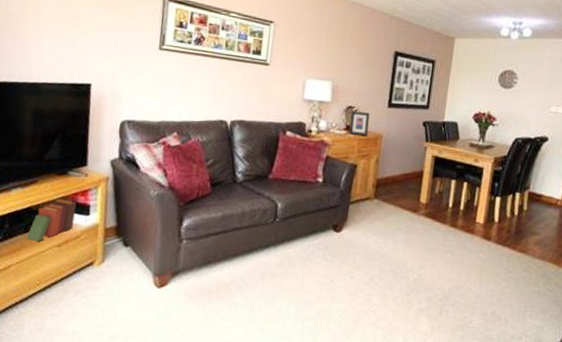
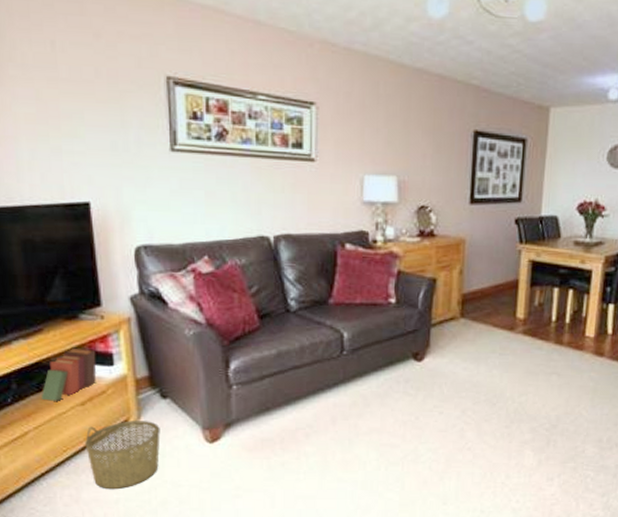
basket: none [55,263,119,322] -> present [85,421,160,490]
picture frame: present [349,111,370,137] -> none [423,212,448,243]

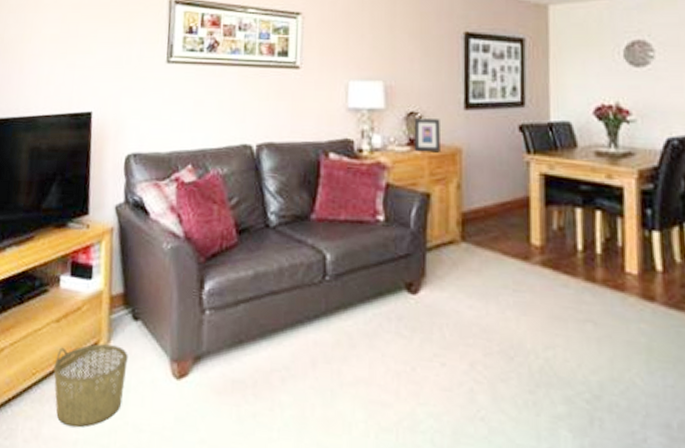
books: present [41,347,96,401] -> none [21,257,78,316]
picture frame: none [423,212,448,243] -> present [414,118,440,153]

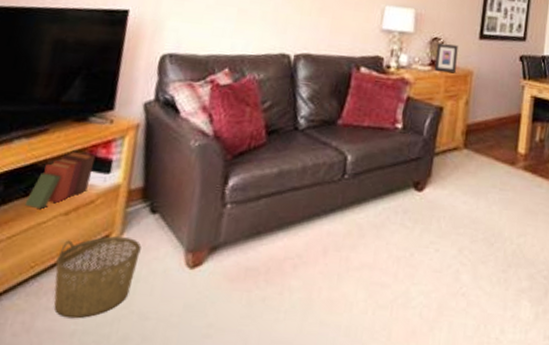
books: none [21,257,78,316] -> present [24,150,96,209]

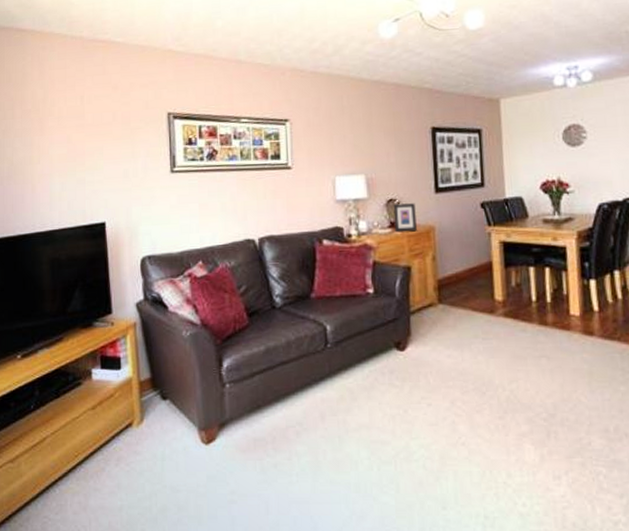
books: present [24,150,96,209] -> none [58,353,106,406]
basket: present [54,236,142,319] -> none [94,423,161,496]

